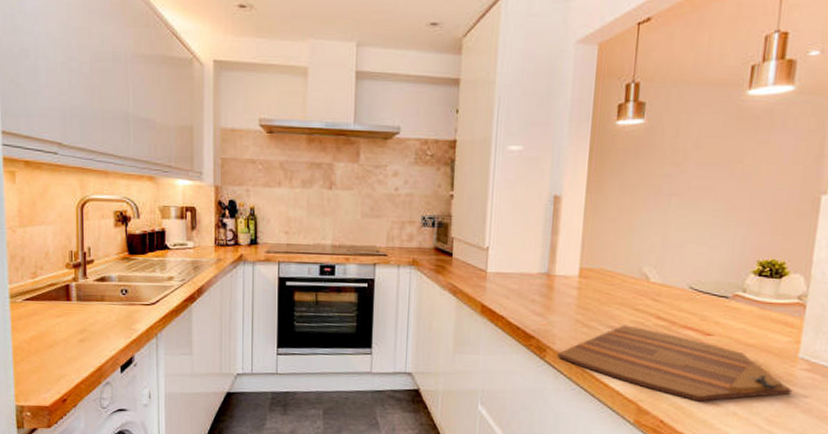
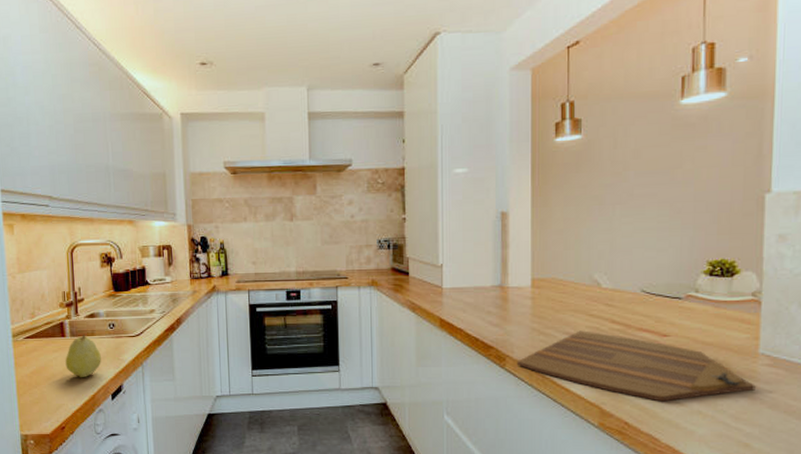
fruit: none [70,299,111,347] -> present [65,334,101,378]

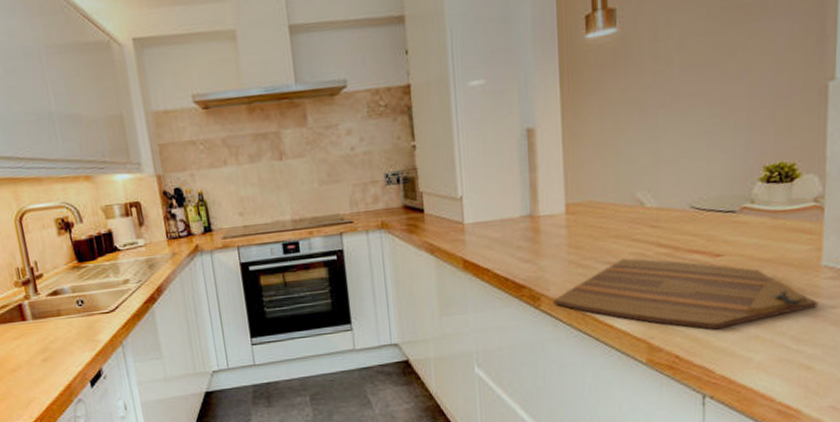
fruit: present [65,334,101,378] -> none [30,315,74,366]

